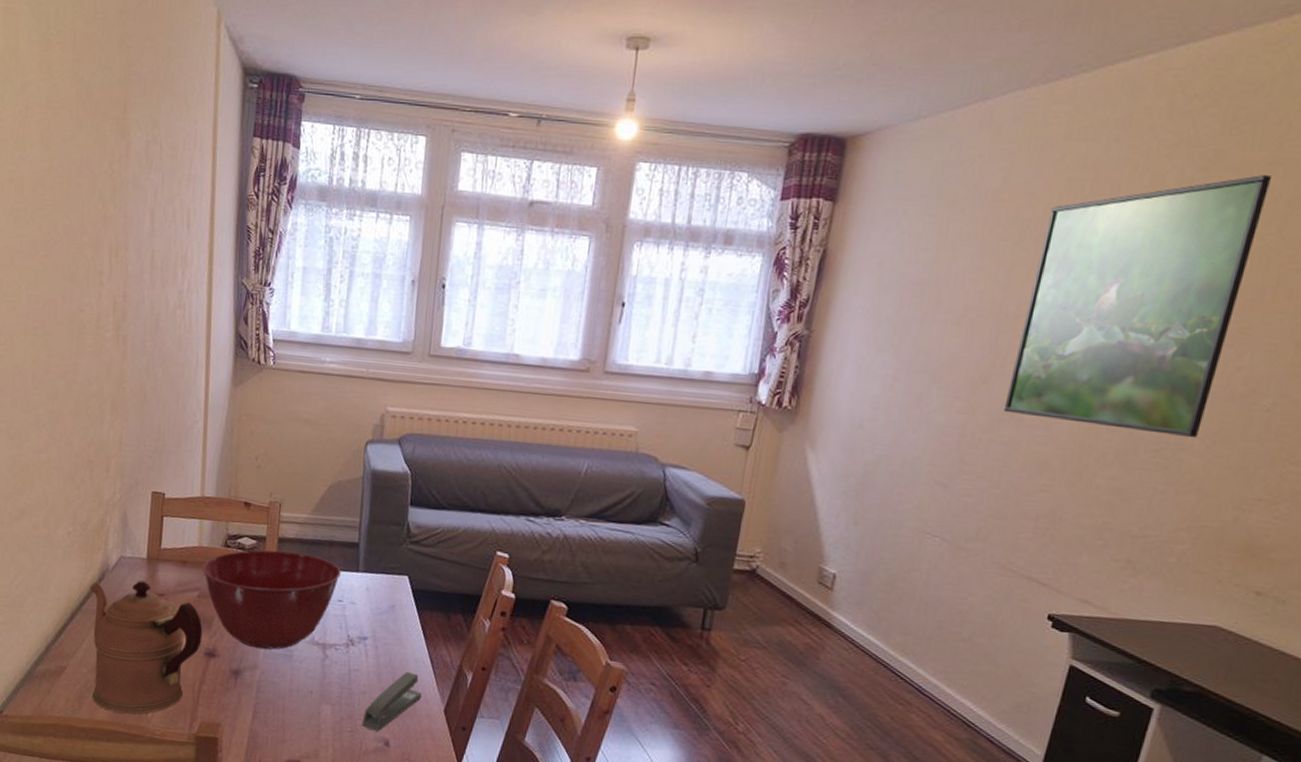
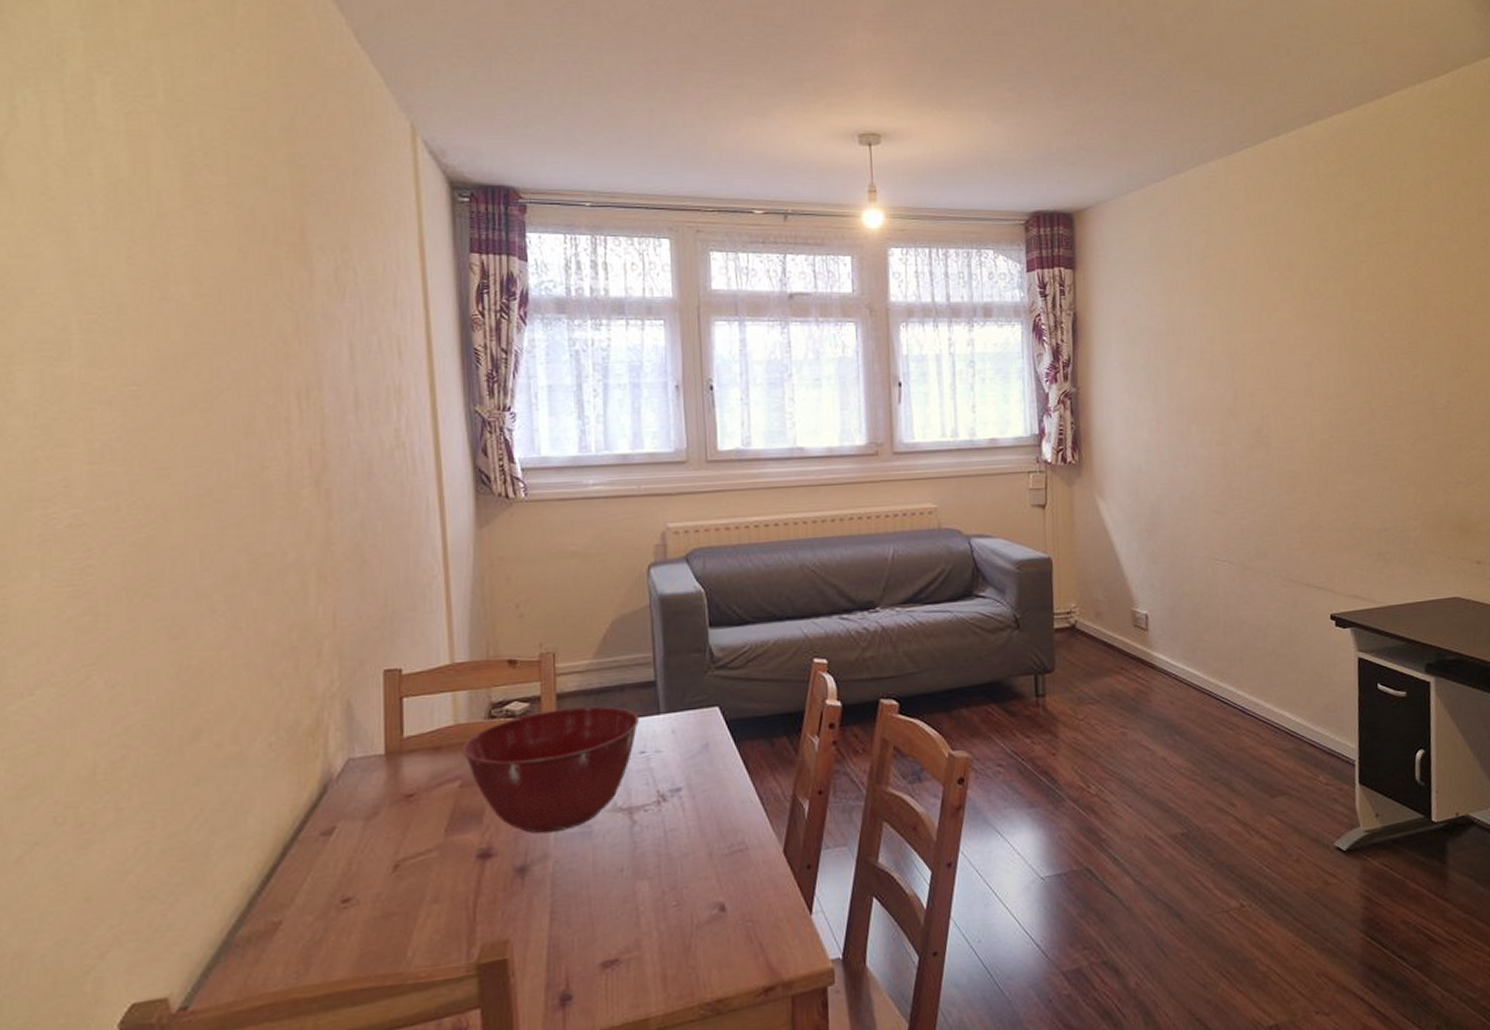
coffeepot: present [89,579,203,714] -> none [306,781,472,965]
stapler: present [361,672,423,732] -> none [689,816,756,898]
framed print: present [1003,175,1271,437] -> none [1249,220,1403,439]

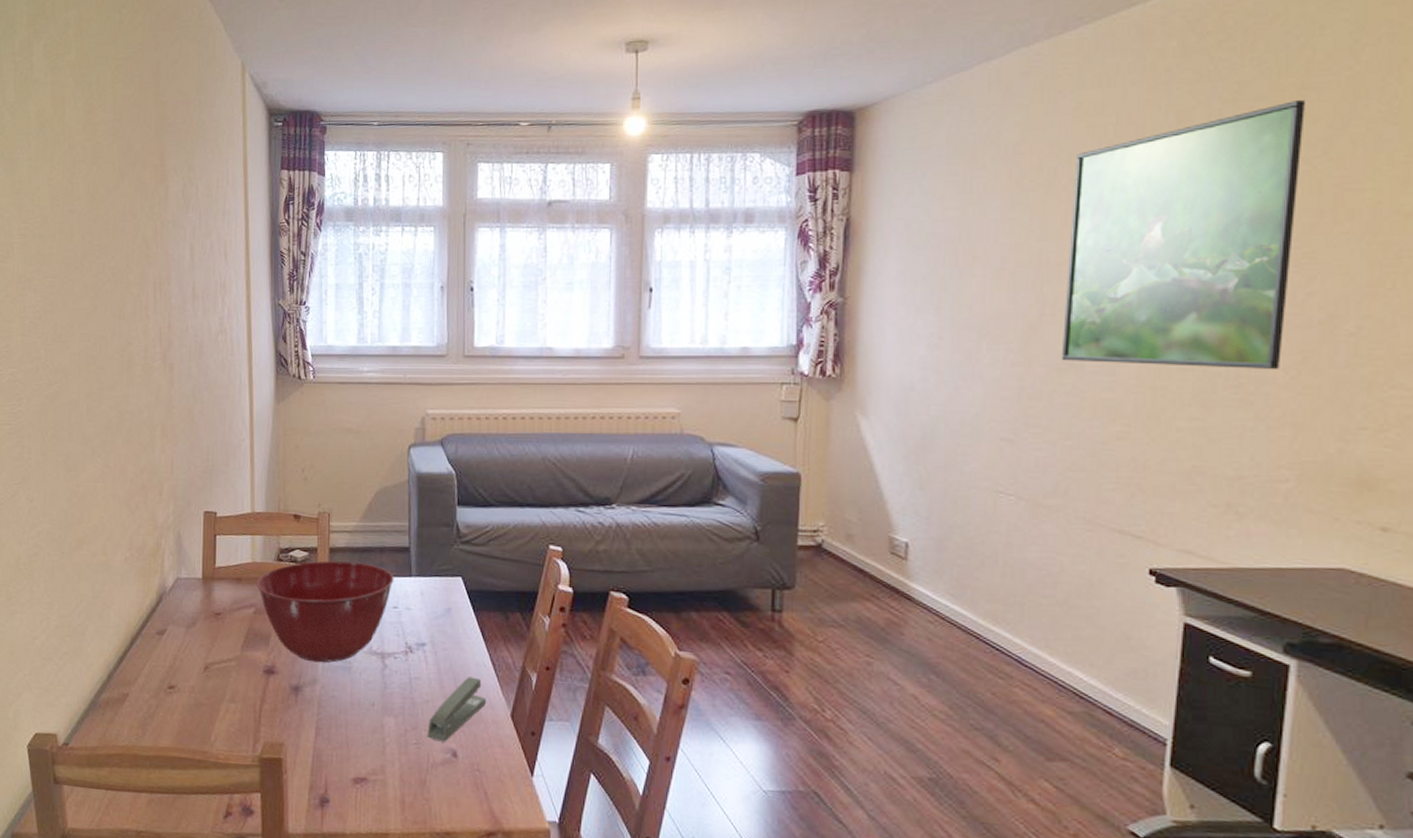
stapler: none [689,816,756,898] -> present [427,677,487,742]
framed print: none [1249,220,1403,439] -> present [1061,100,1305,369]

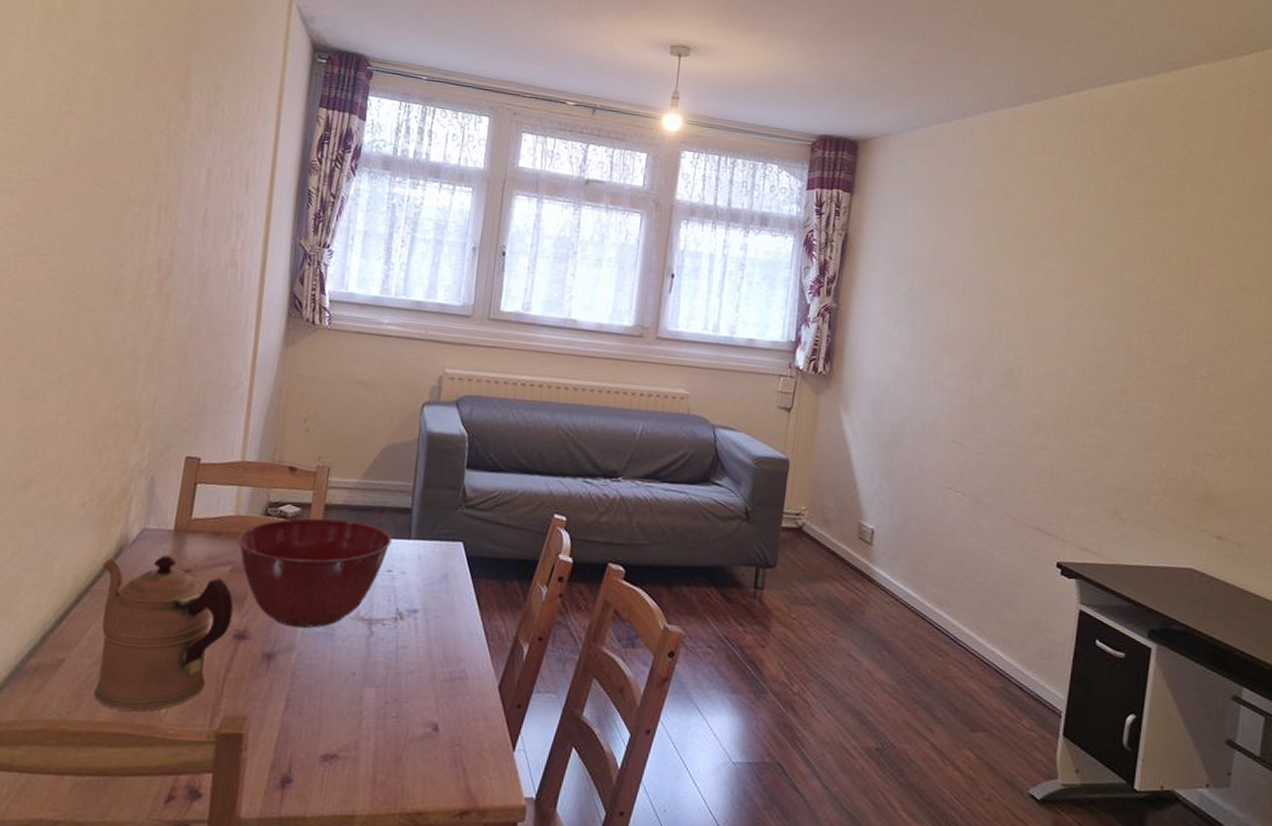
coffeepot: none [148,599,261,739] -> present [94,553,234,712]
stapler: present [427,677,487,742] -> none [408,646,476,715]
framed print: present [1061,100,1305,369] -> none [1002,188,1182,401]

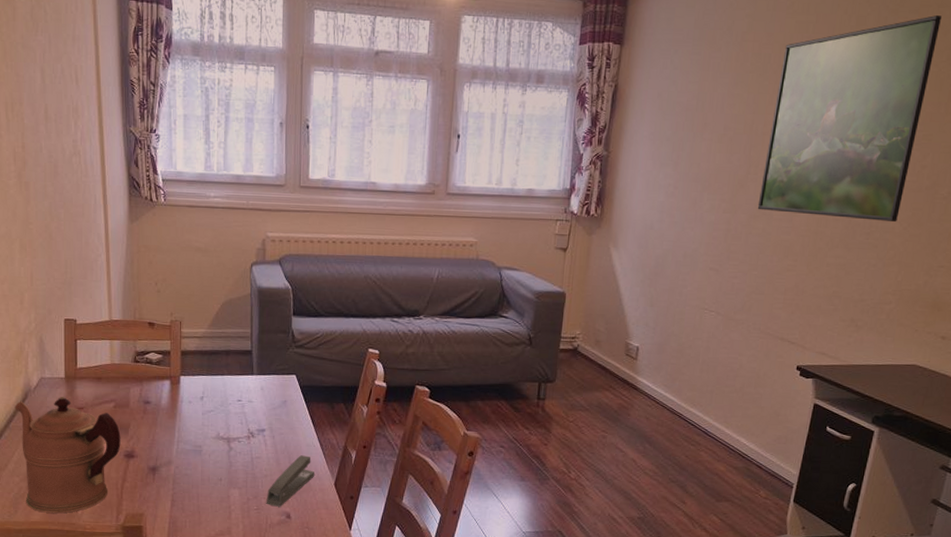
mixing bowl: present [237,518,392,629] -> none [115,362,238,448]
stapler: none [408,646,476,715] -> present [266,455,315,507]
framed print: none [1002,188,1182,401] -> present [757,15,941,222]

